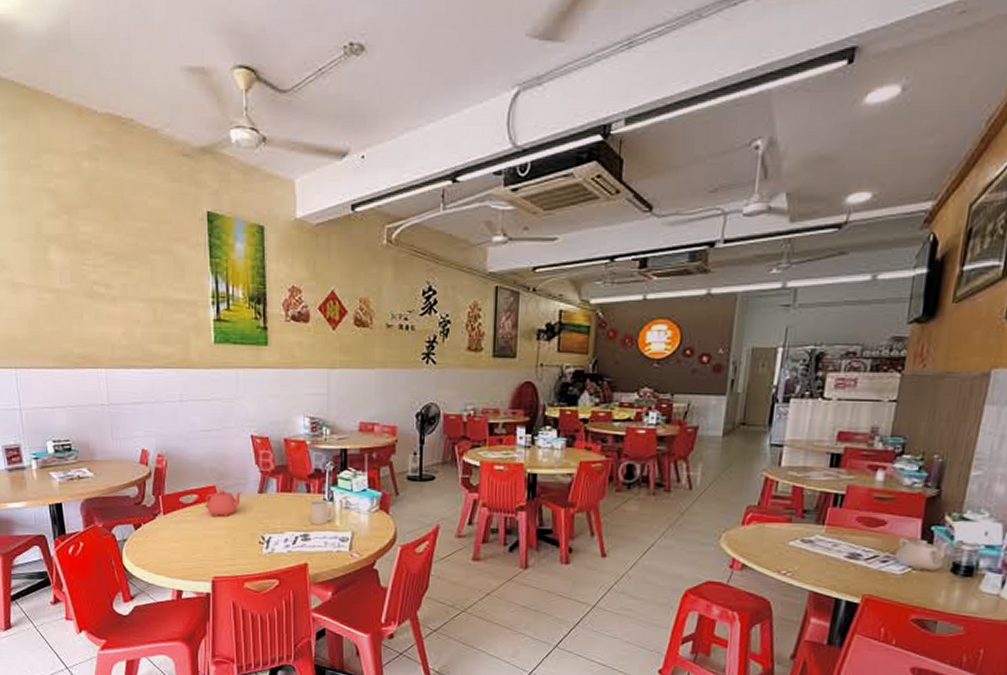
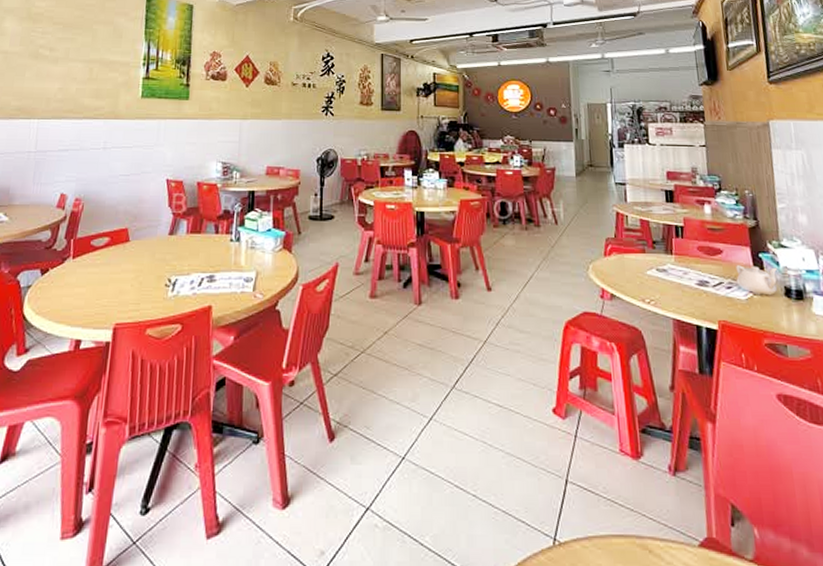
teapot: present [206,489,242,518] -> none [116,232,153,260]
cup: present [310,500,335,526] -> none [217,240,241,266]

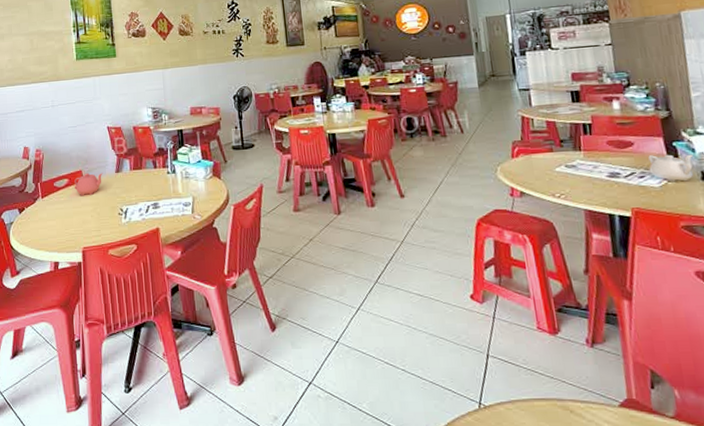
teapot: none [116,232,153,260] -> present [74,172,103,197]

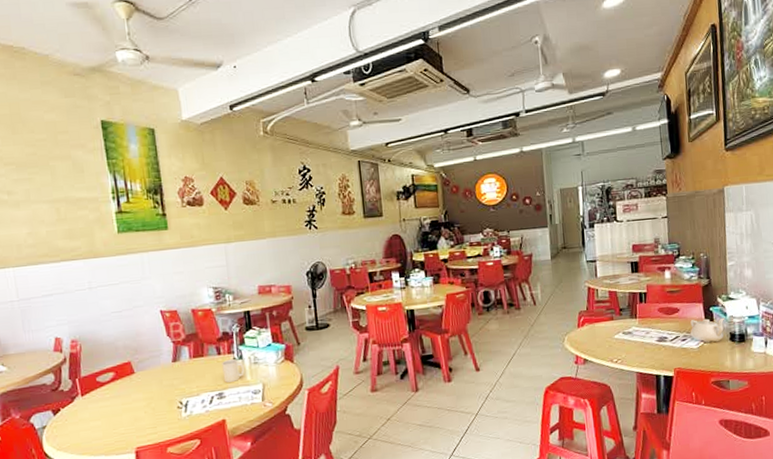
teapot: present [74,172,103,197] -> none [122,363,157,391]
cup: none [157,173,178,195] -> present [222,359,245,384]

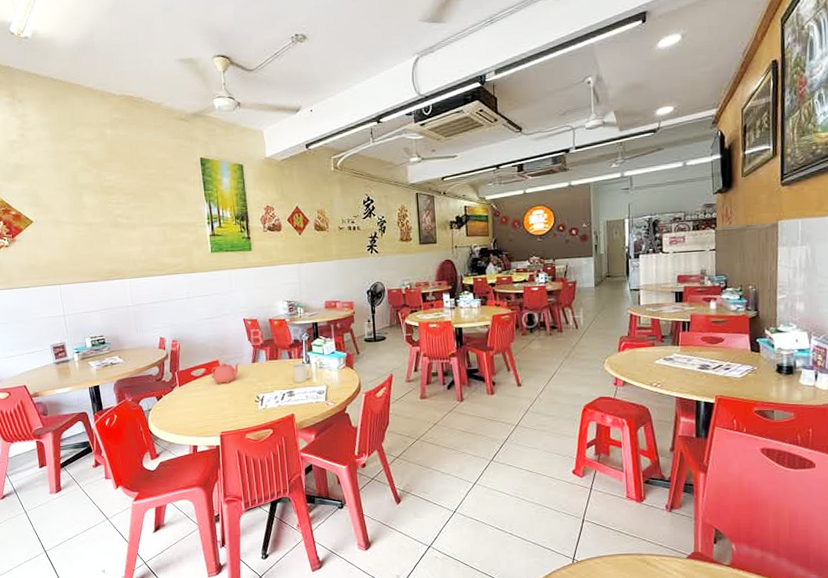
teapot: none [122,363,157,391] -> present [211,362,239,385]
teapot: present [690,317,725,344] -> none [734,349,773,374]

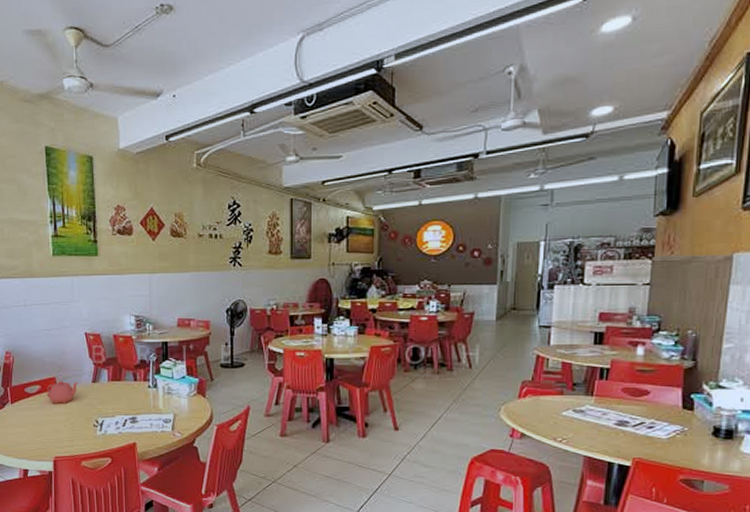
cup: present [292,363,312,384] -> none [137,387,159,409]

